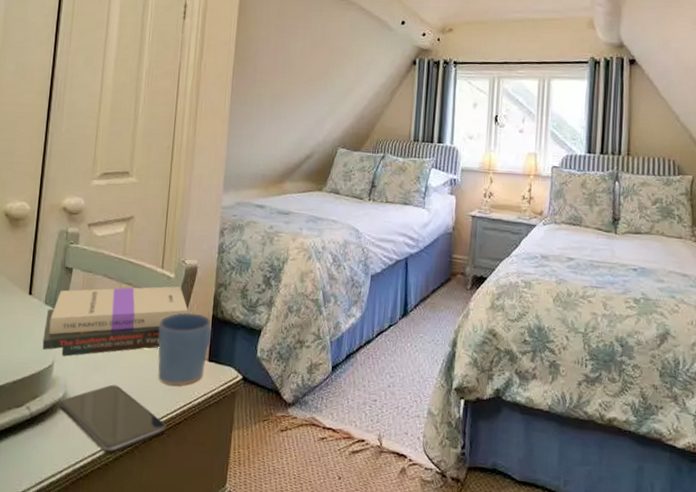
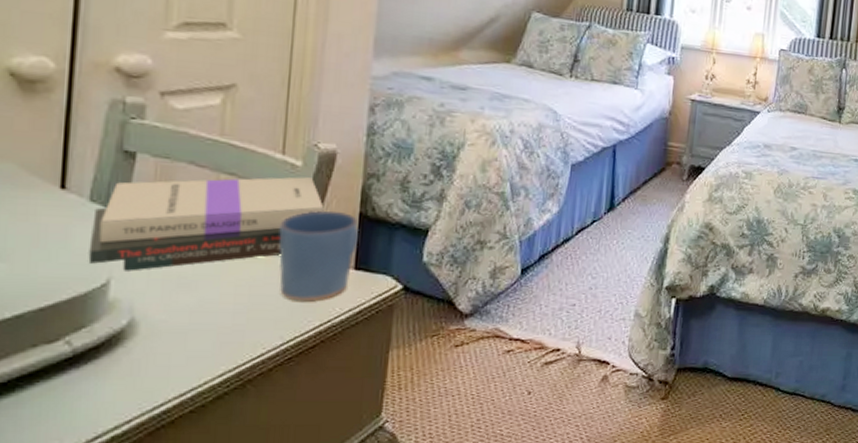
smartphone: present [58,384,167,454] -> none [120,305,295,392]

